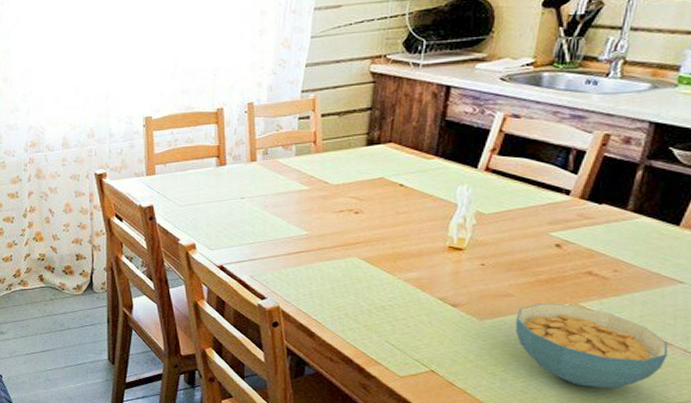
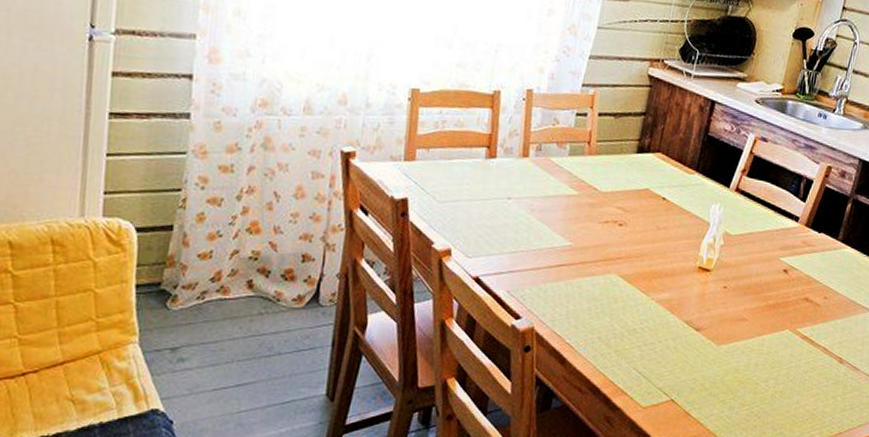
cereal bowl: present [515,303,669,388] -> none [745,328,857,413]

